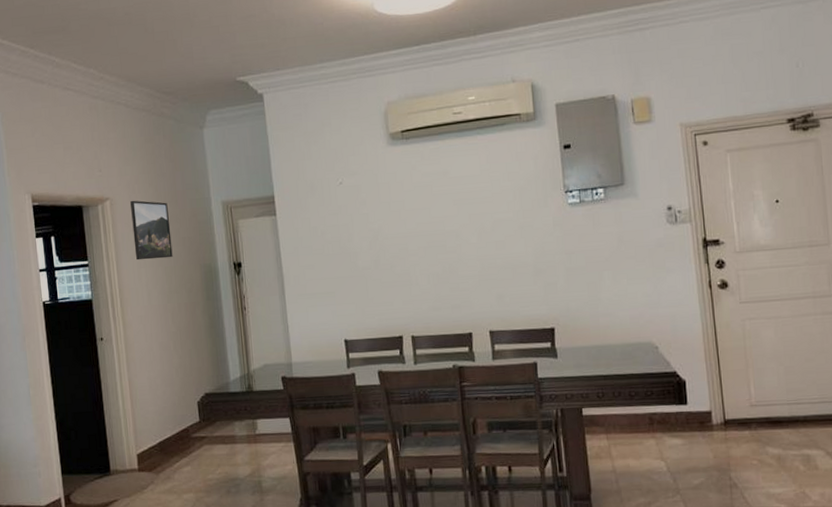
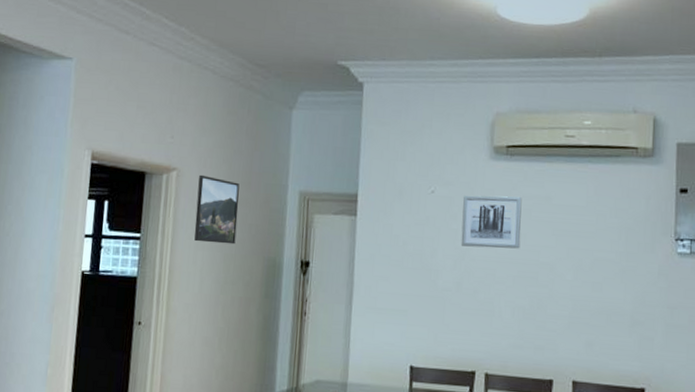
wall art: none [368,176,427,228] -> present [460,195,522,249]

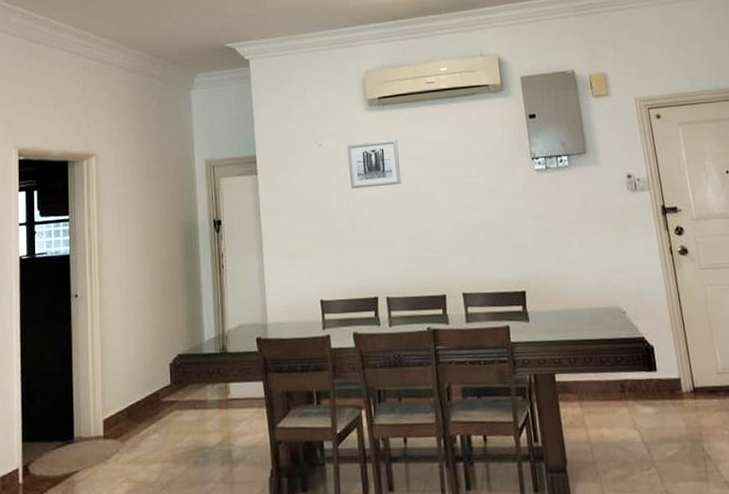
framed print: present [194,174,240,245] -> none [116,156,154,216]

